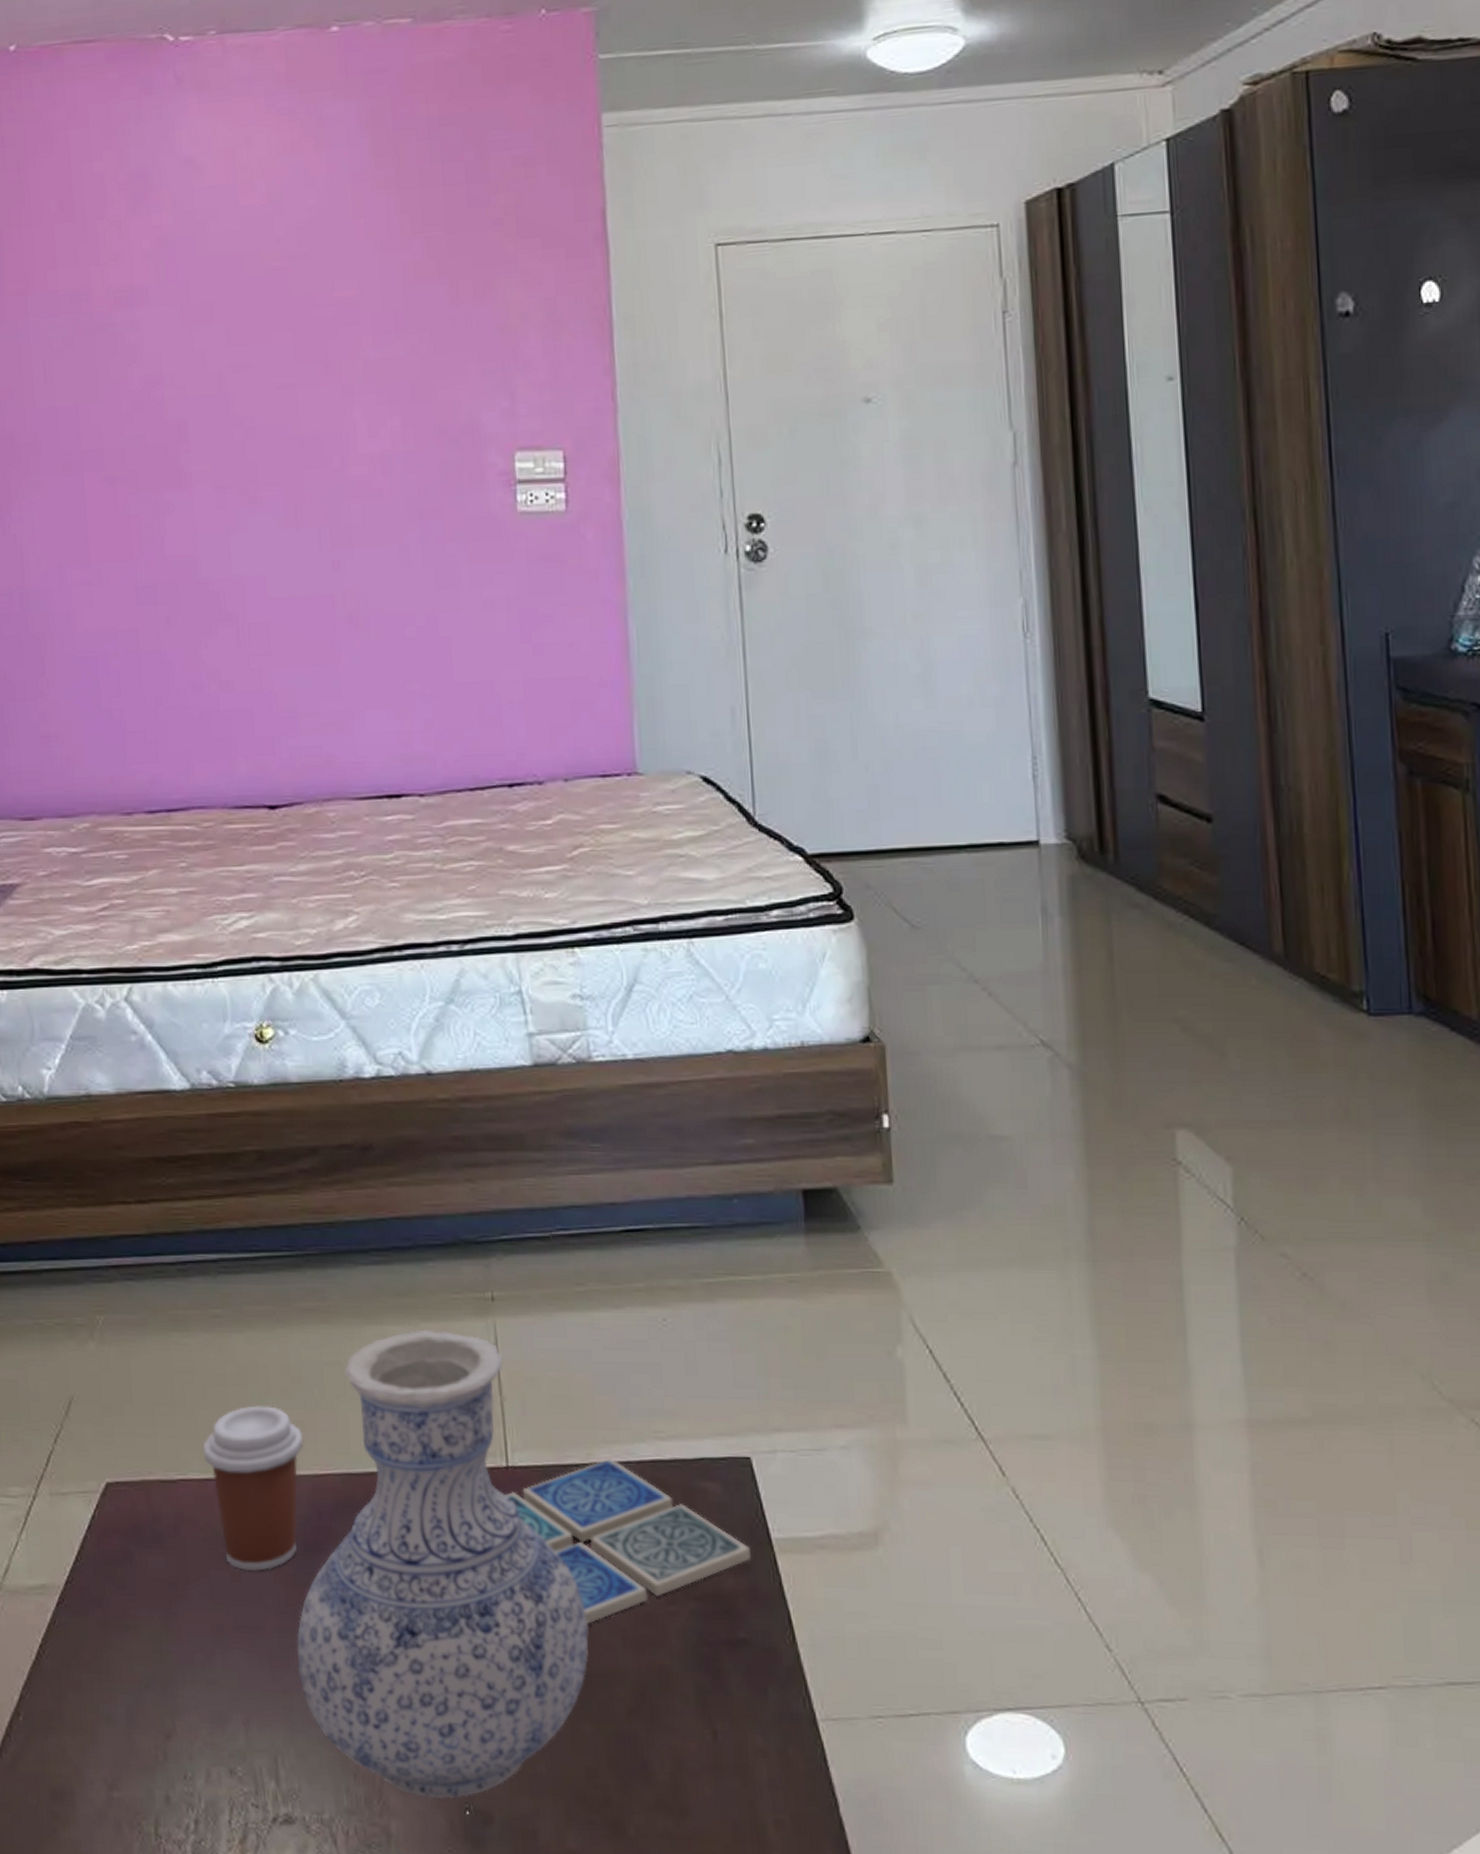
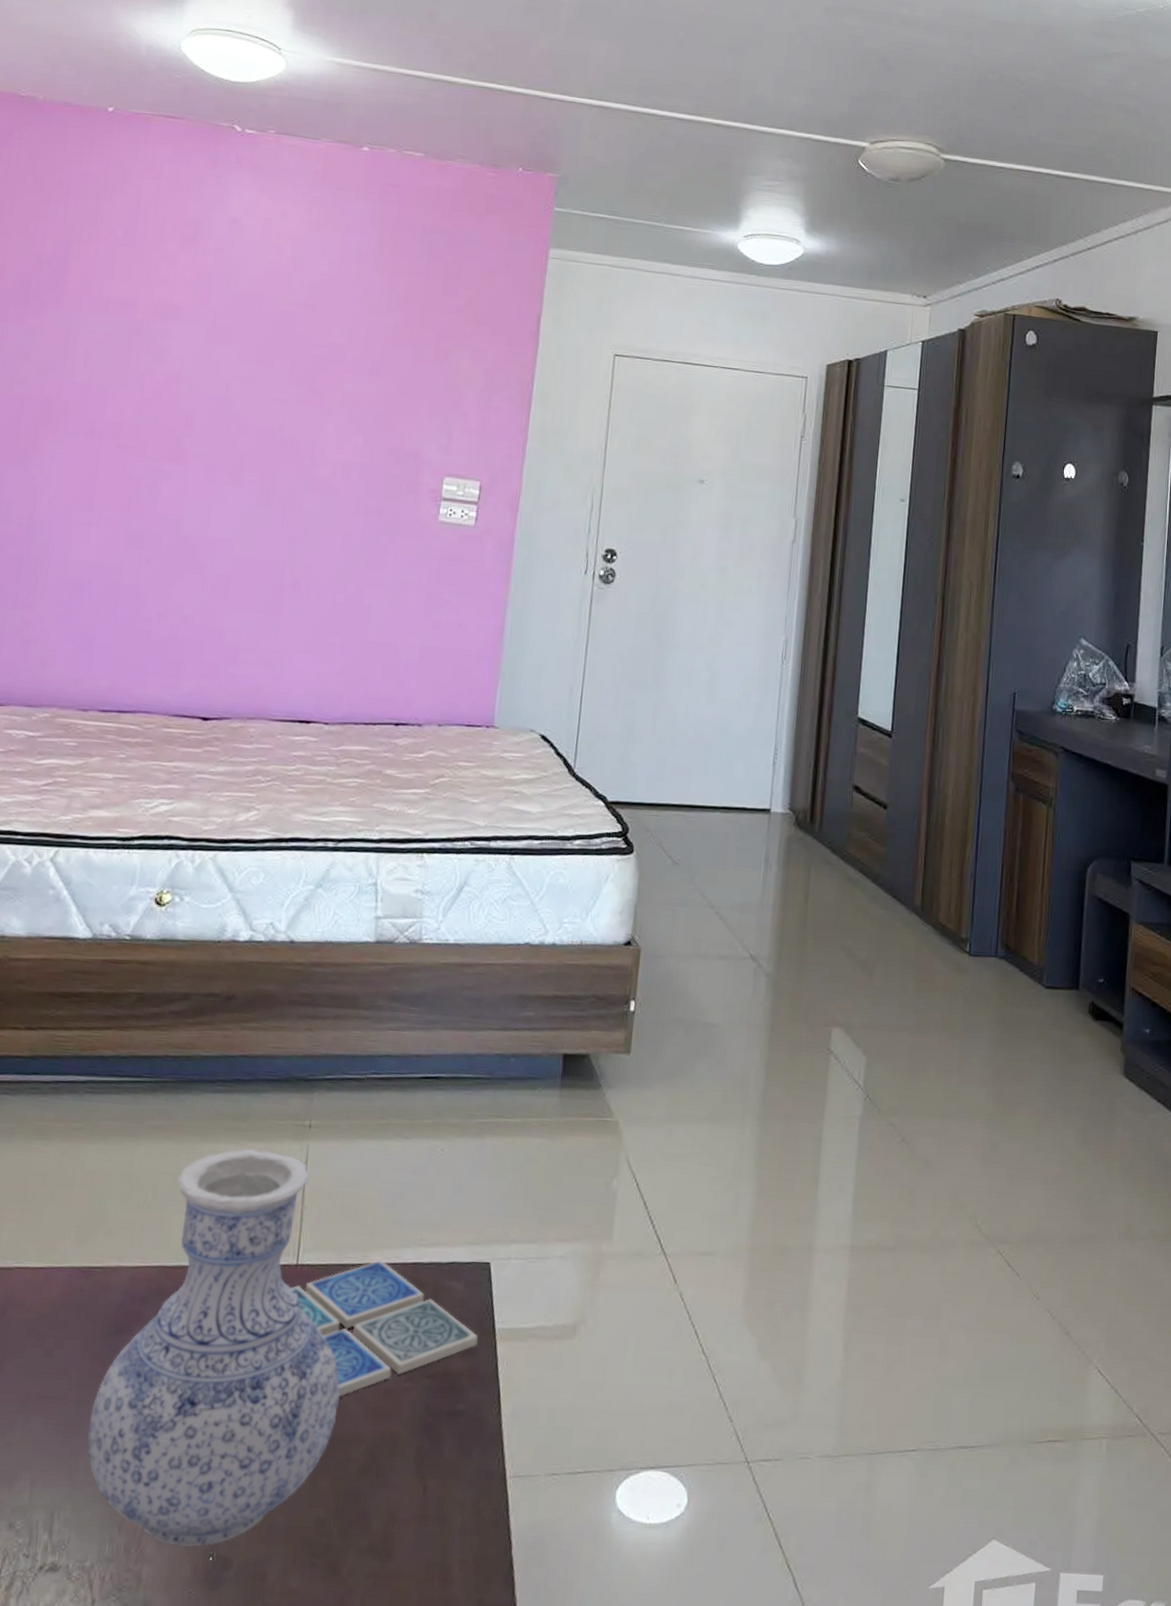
coffee cup: present [203,1405,304,1571] -> none [40,1206,132,1348]

